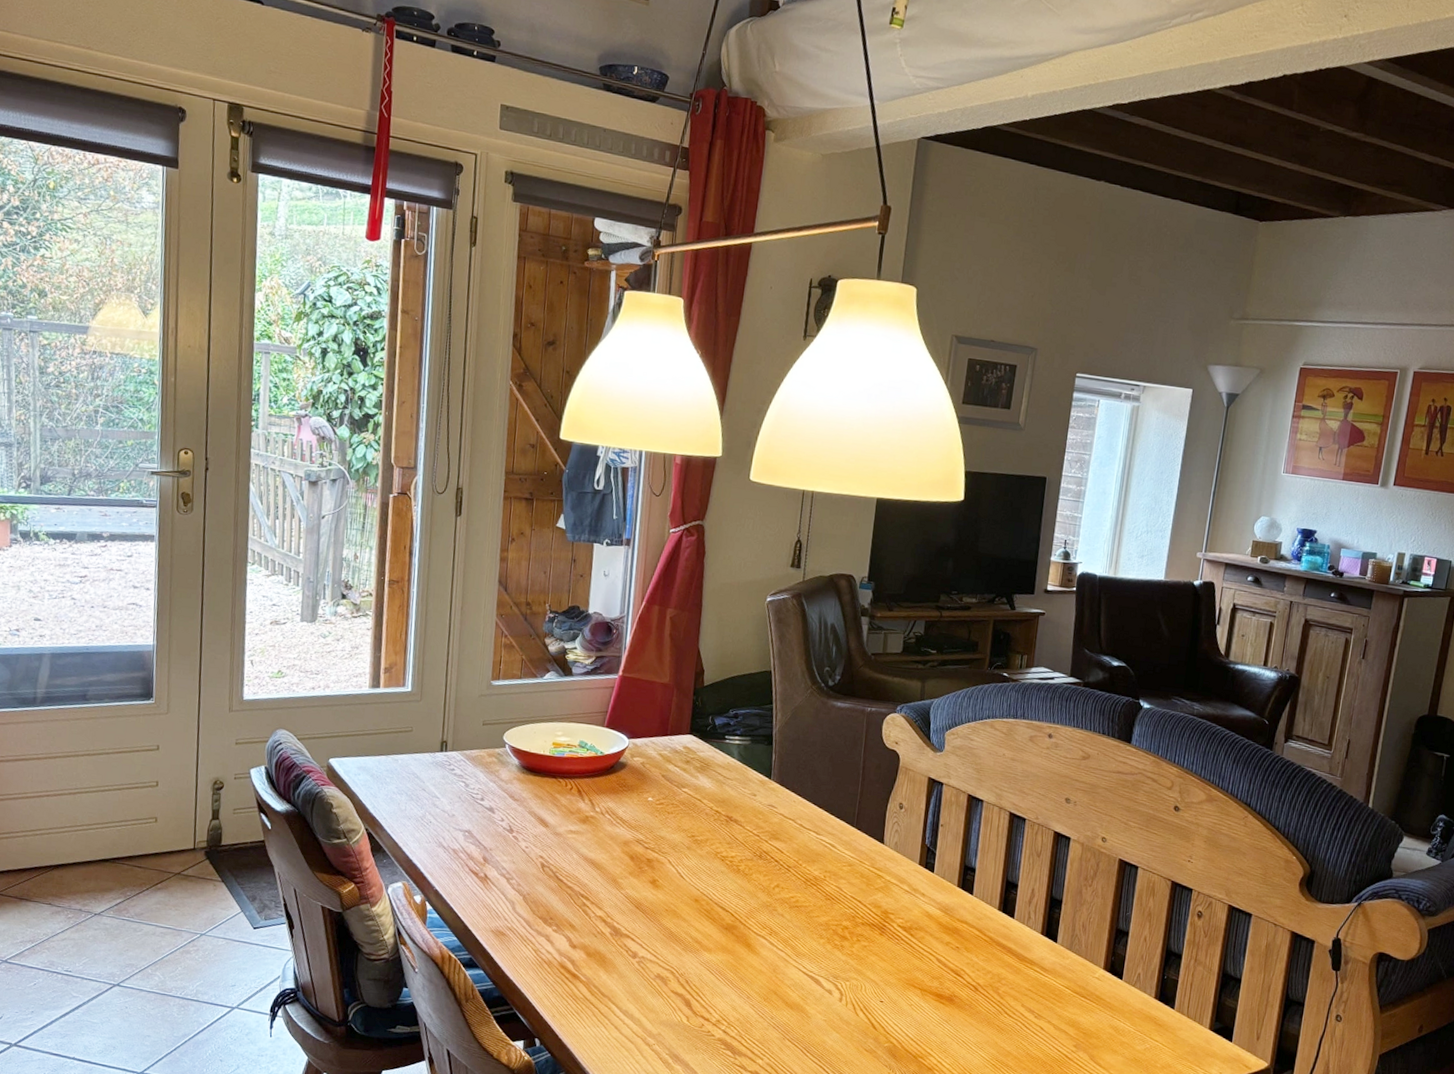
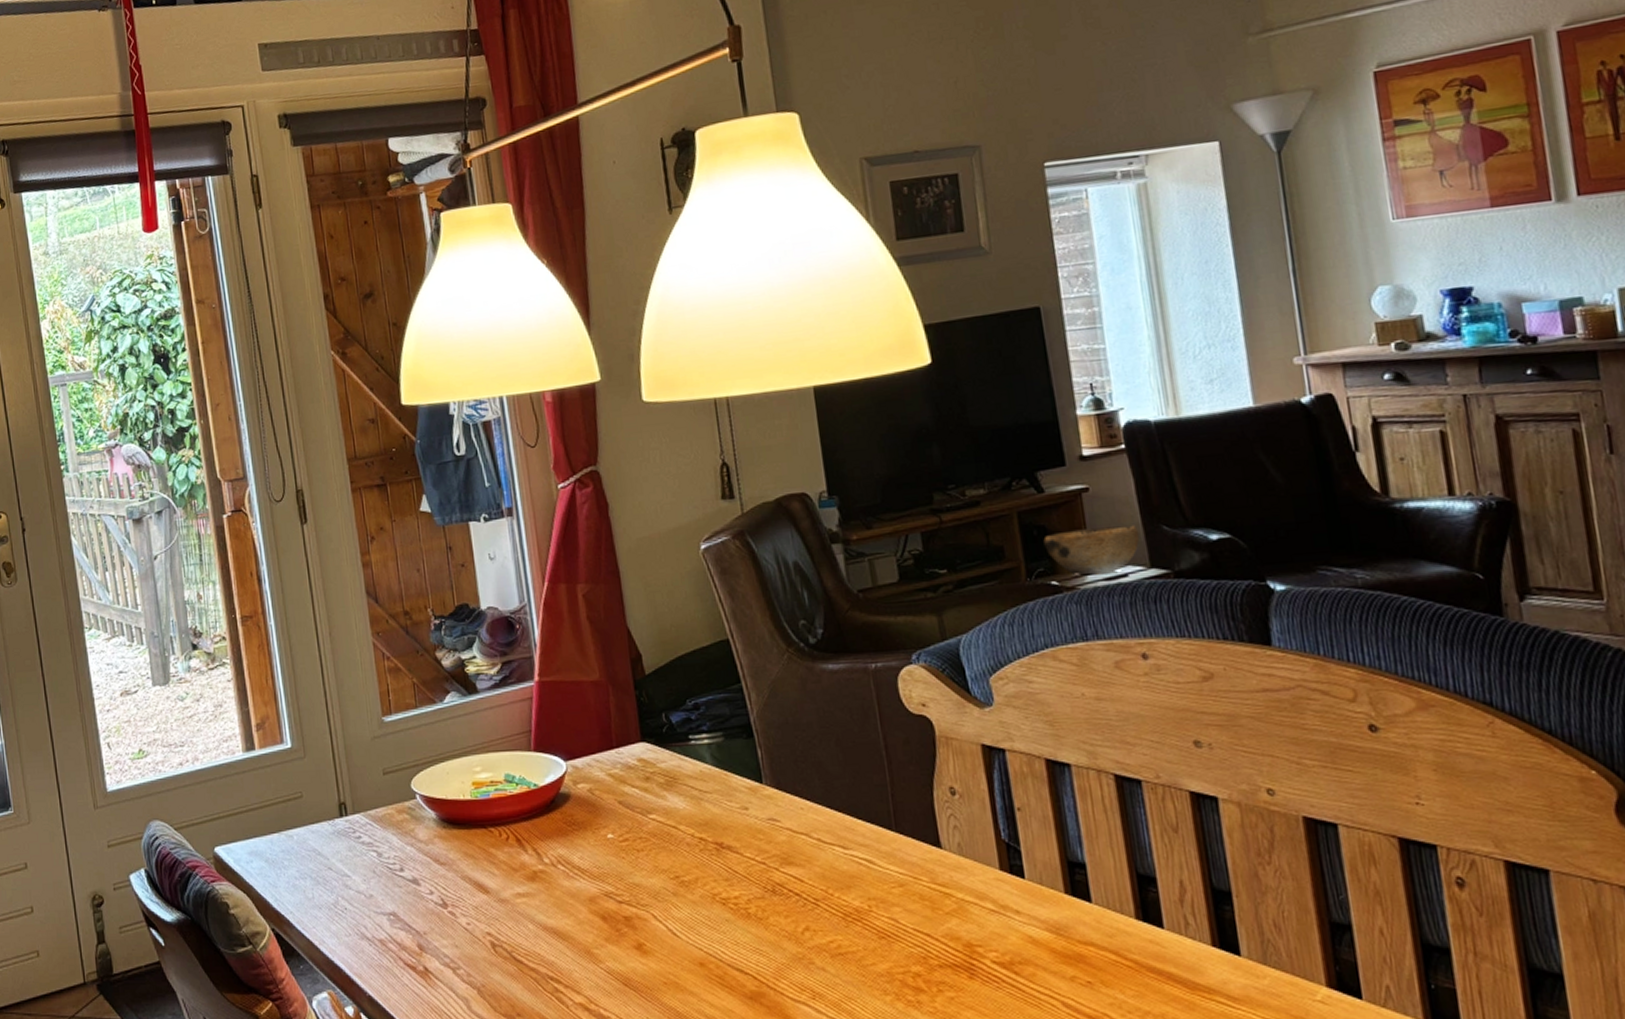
decorative bowl: none [1005,640,1069,676] -> present [1043,525,1140,576]

